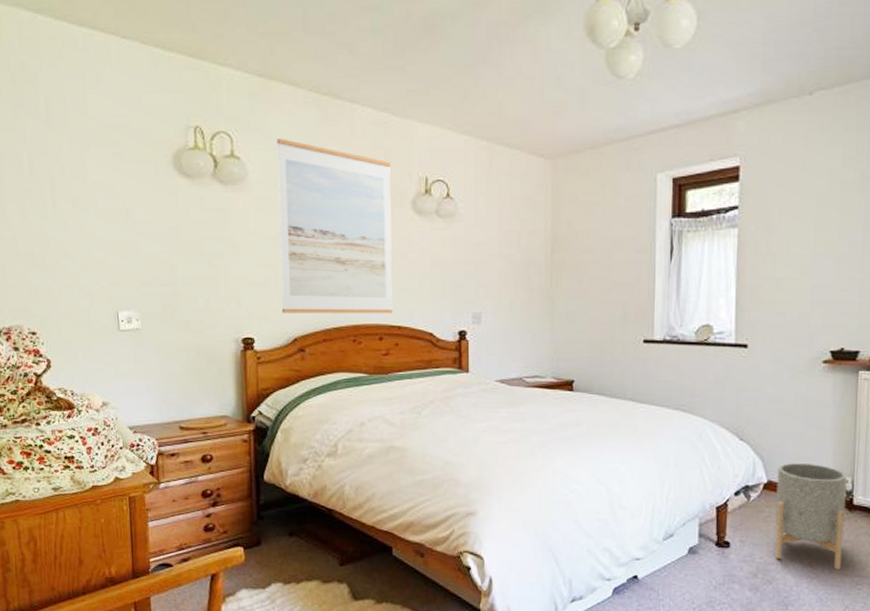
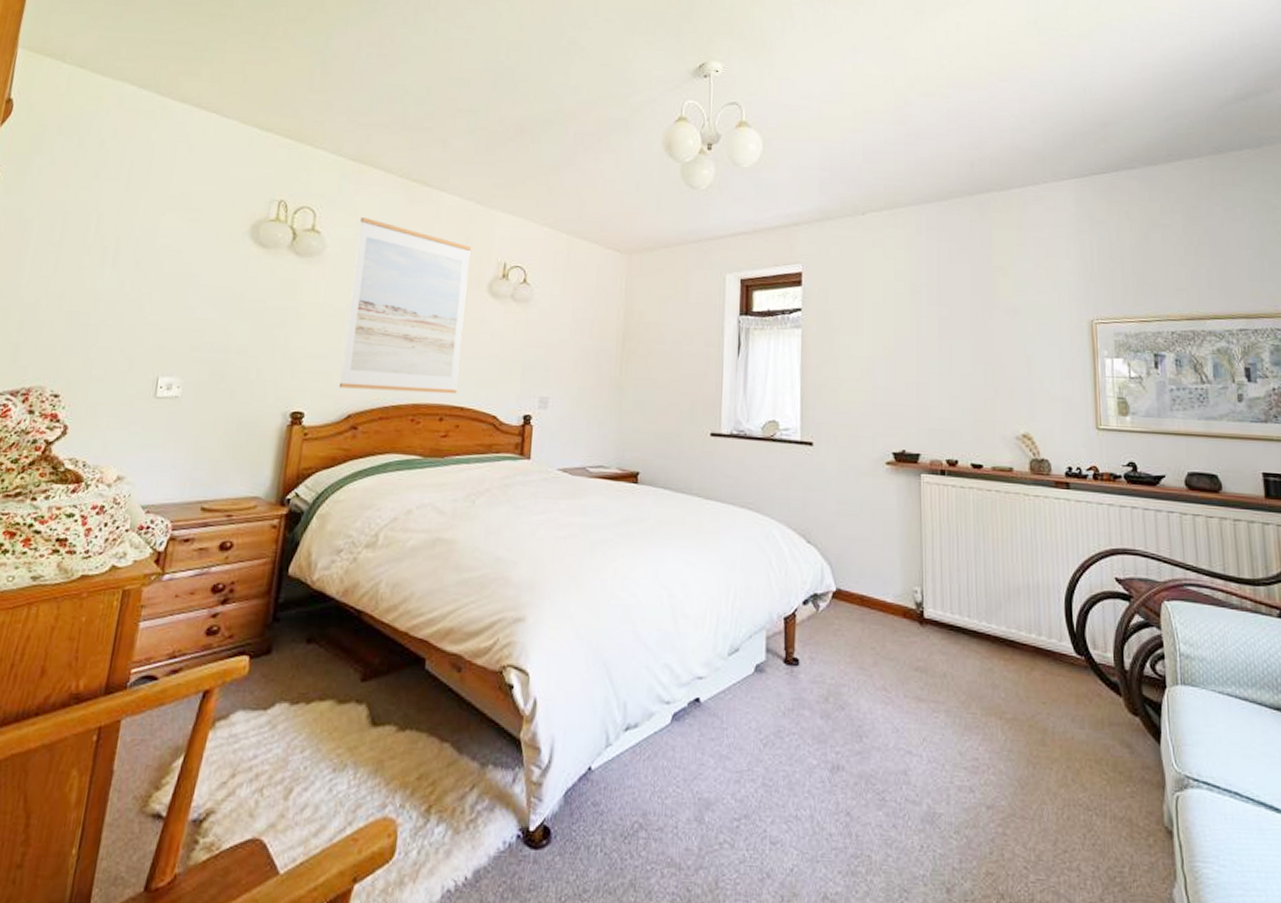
planter: present [775,462,847,570] -> none [845,569,917,694]

